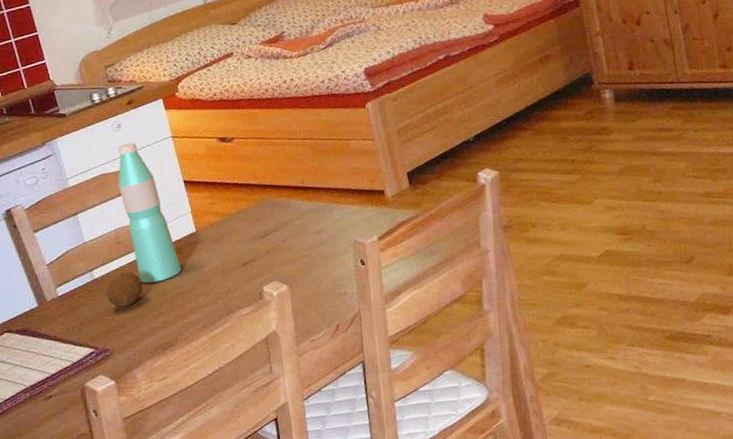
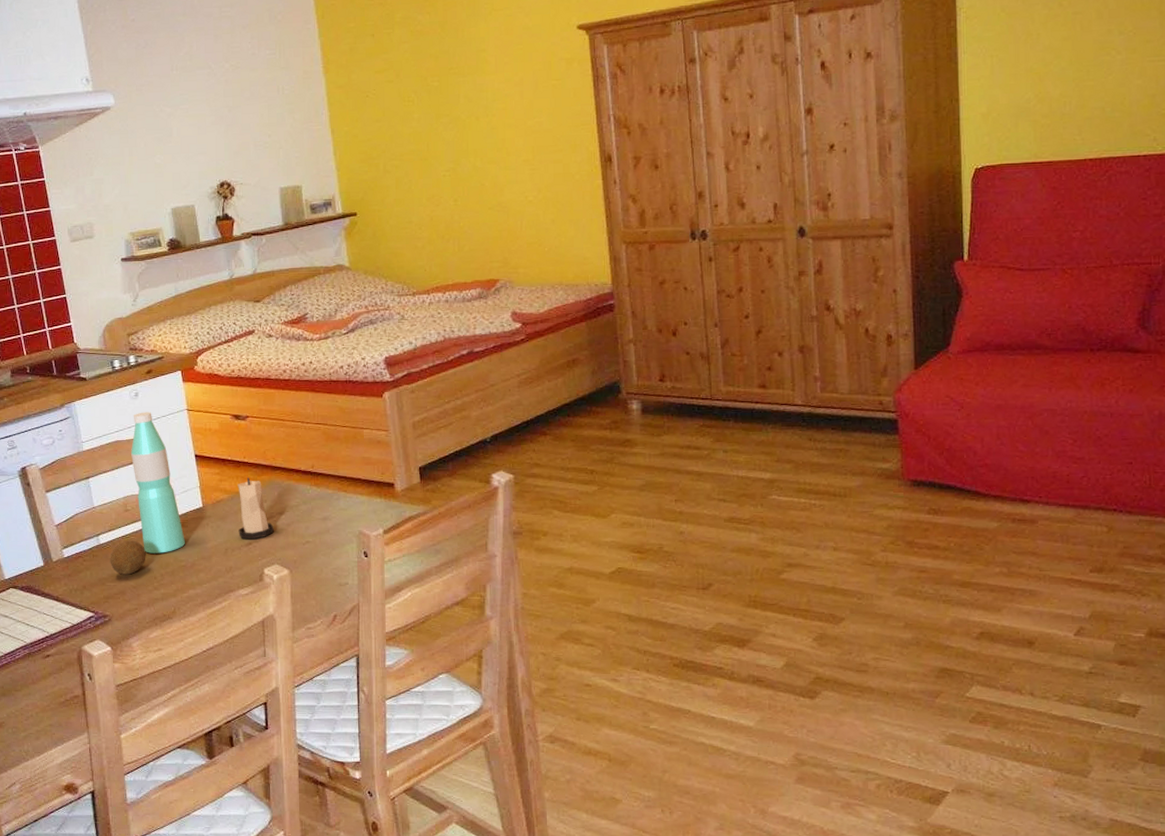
candle: none [229,198,270,259] -> present [237,477,274,540]

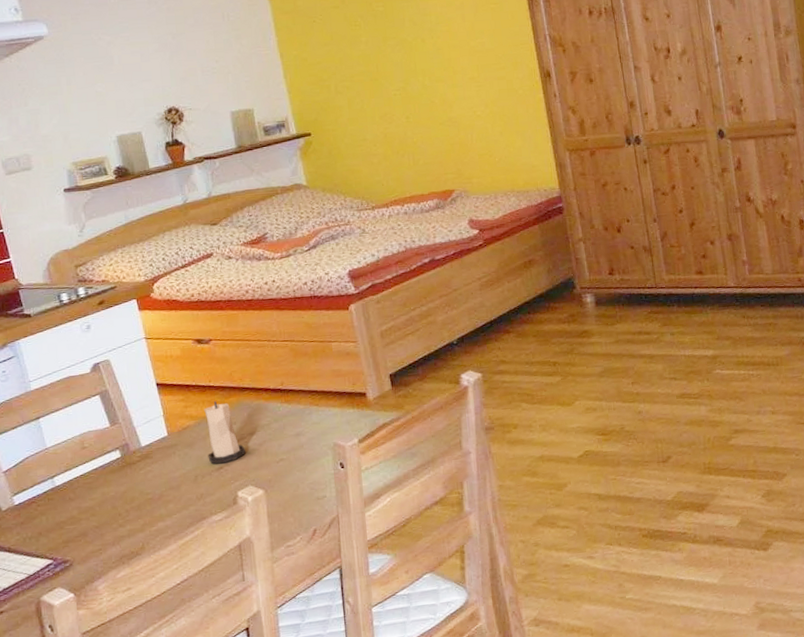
fruit: present [110,540,146,575] -> none [67,478,109,516]
water bottle: present [130,412,185,554] -> none [85,343,151,490]

